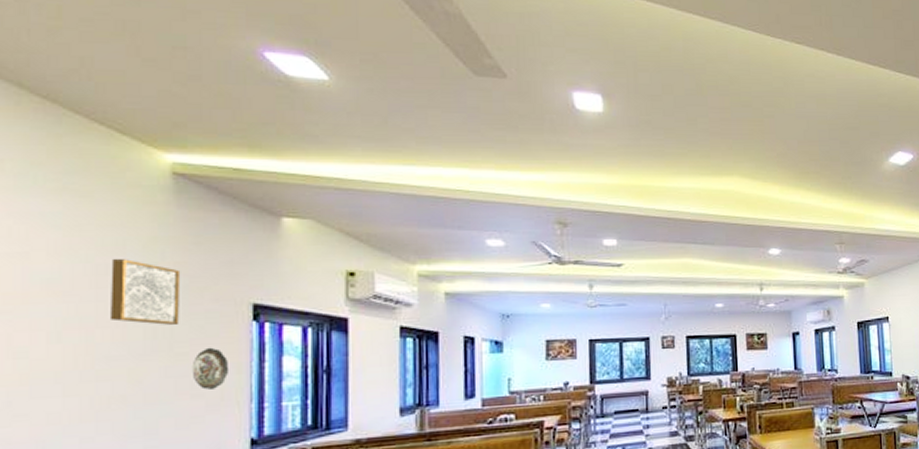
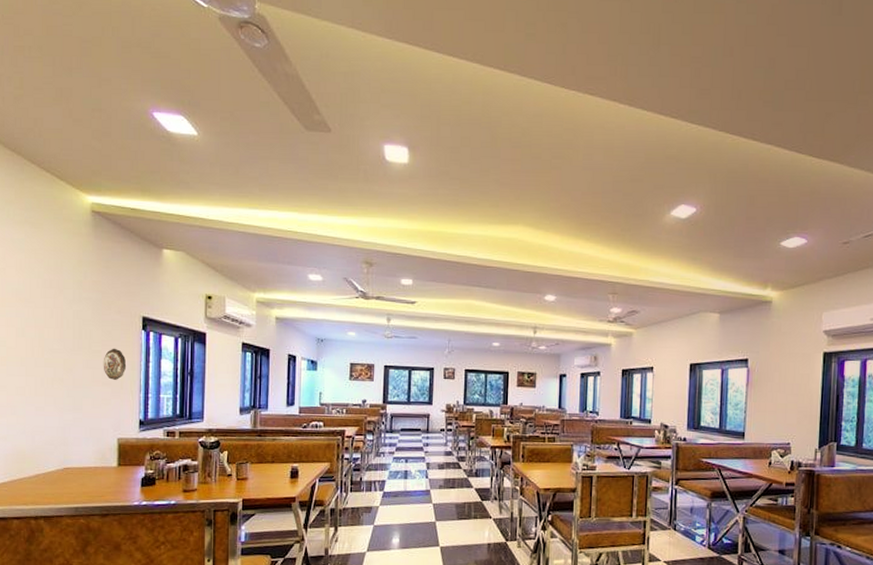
wall art: present [111,258,181,325] -> none [53,275,97,329]

